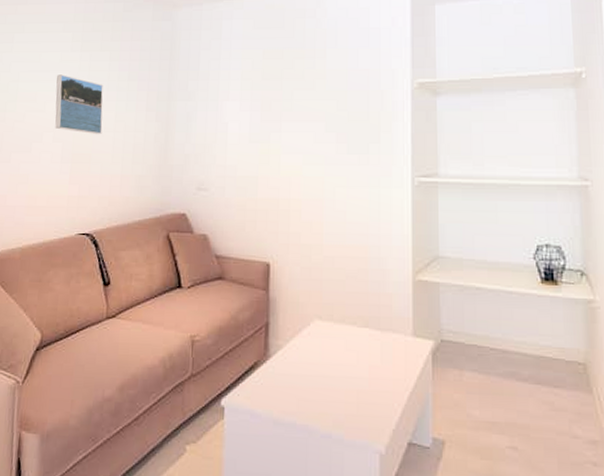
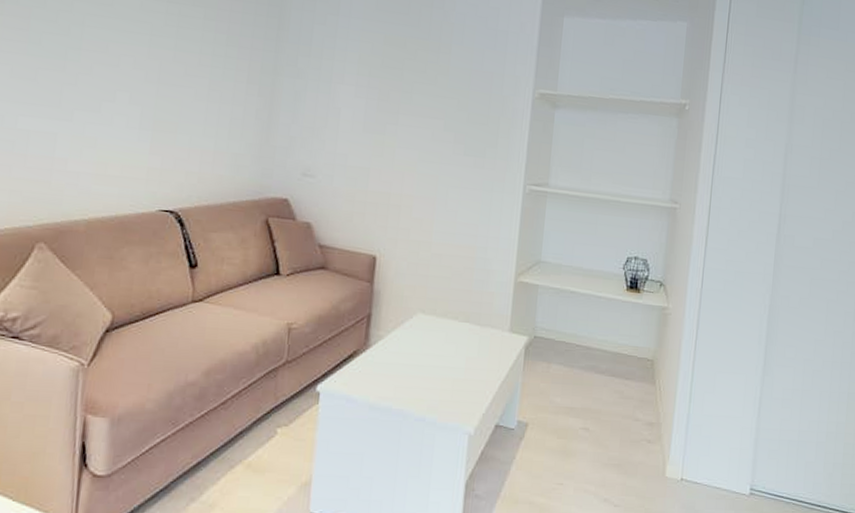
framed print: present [55,74,103,134] -> none [132,25,195,102]

